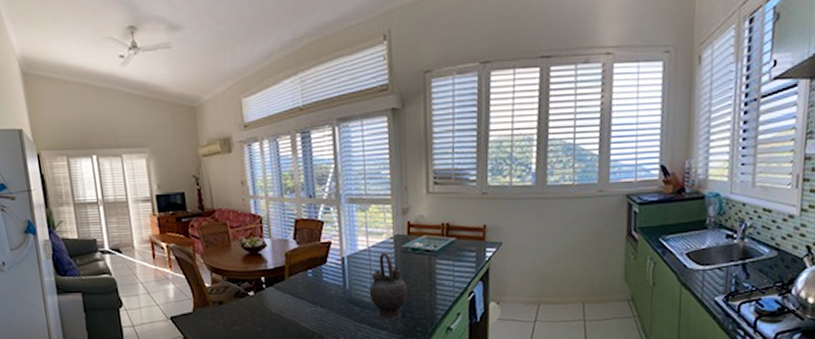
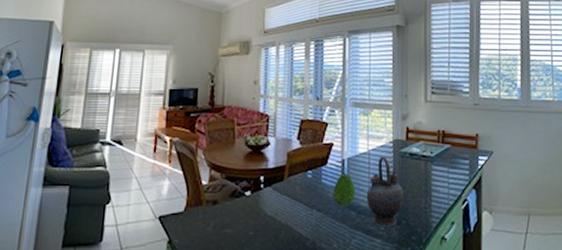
fruit: none [335,270,358,303] -> present [333,172,356,207]

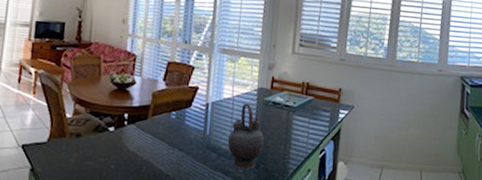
fruit: present [333,172,356,207] -> none [195,116,218,148]

